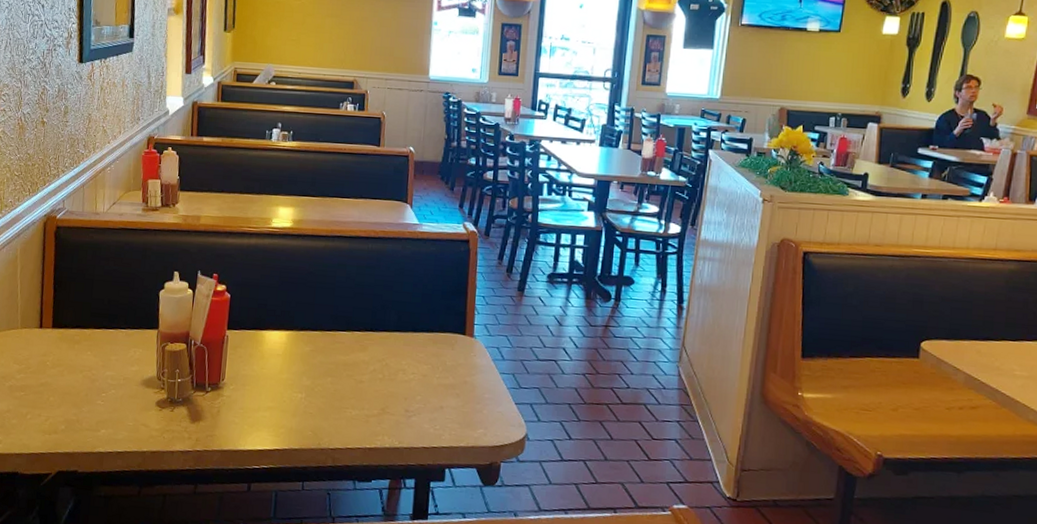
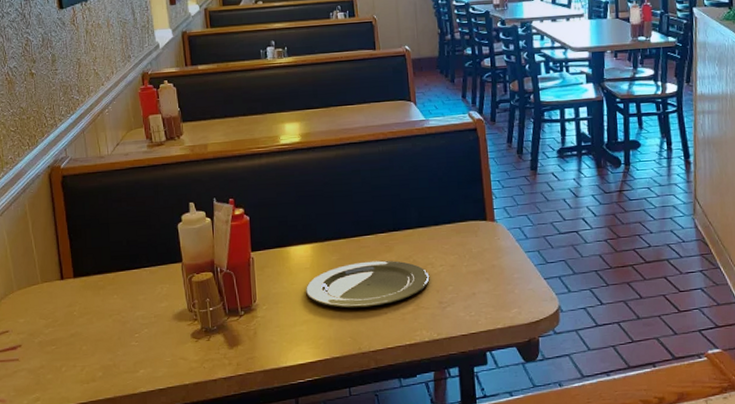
plate: none [274,357,400,404] -> present [306,260,430,308]

